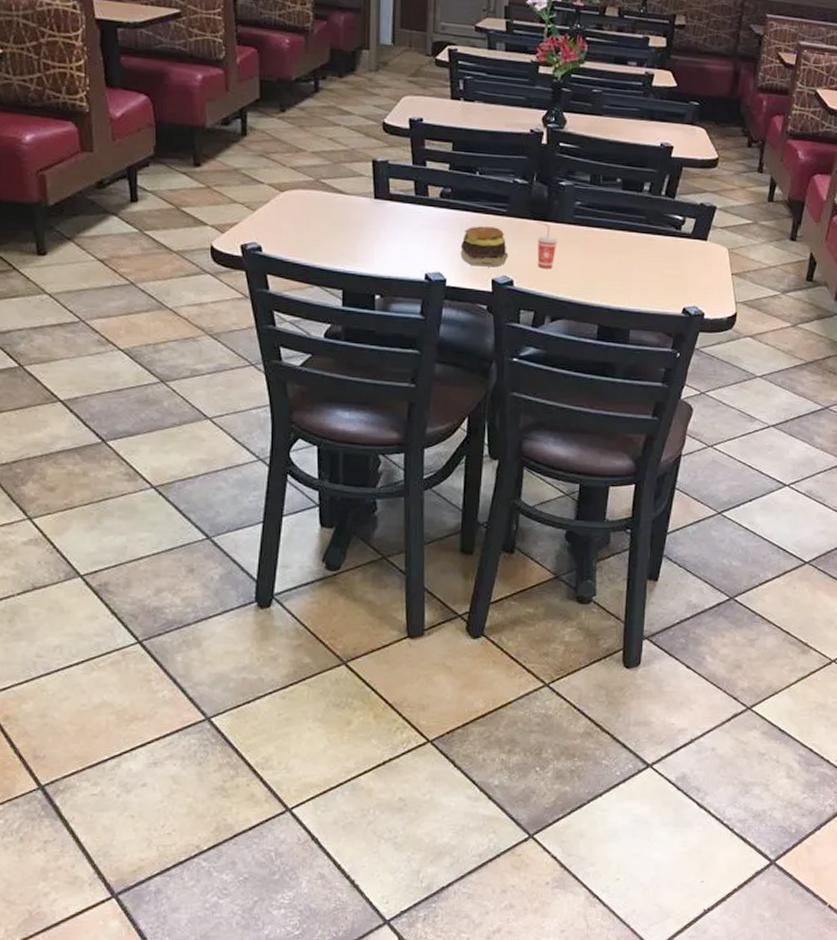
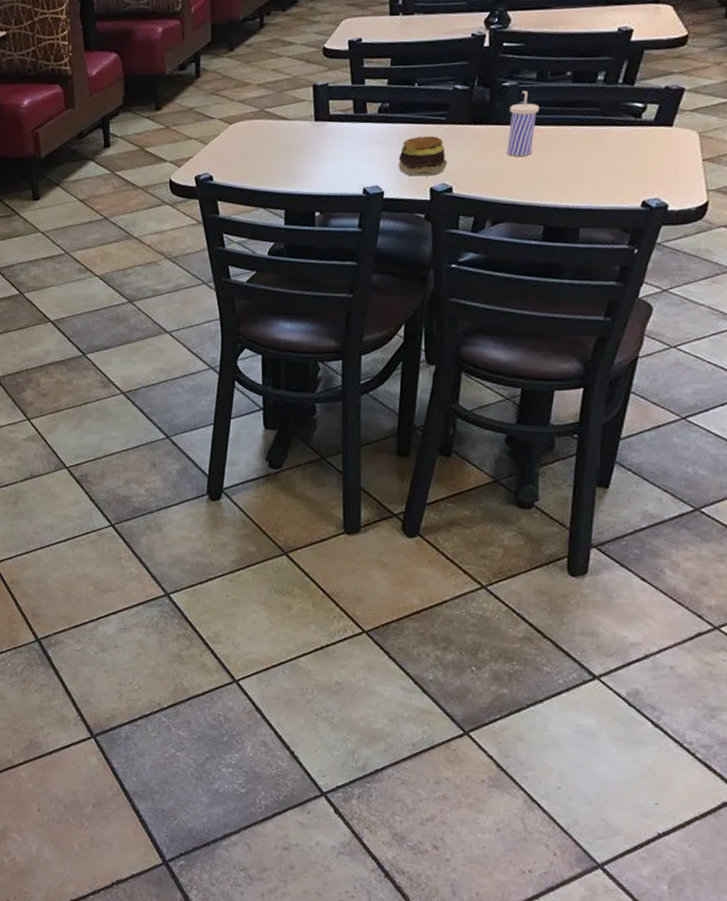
beverage cup: present [536,221,558,268] -> none [477,125,500,172]
beverage cup: none [564,192,593,256] -> present [507,90,540,156]

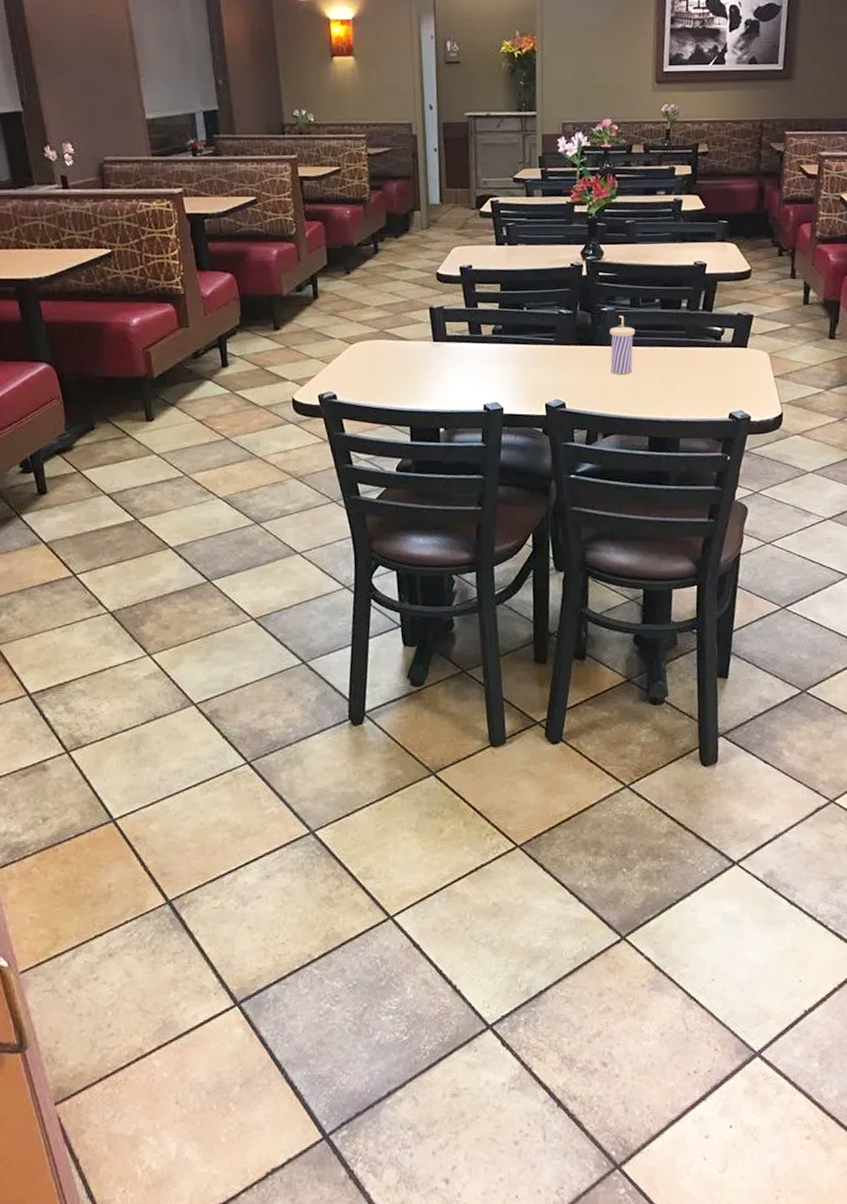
burger: present [398,136,448,176] -> none [514,356,559,393]

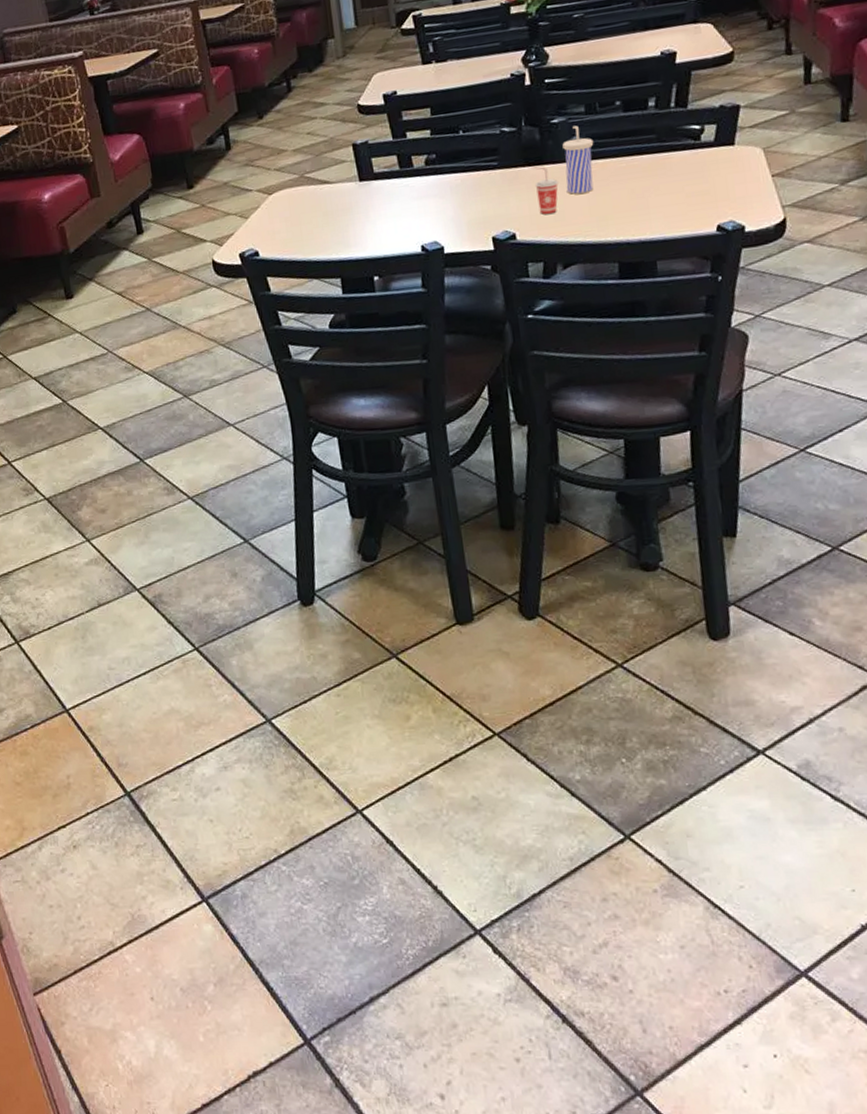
beverage cup: none [582,346,604,389] -> present [531,166,558,215]

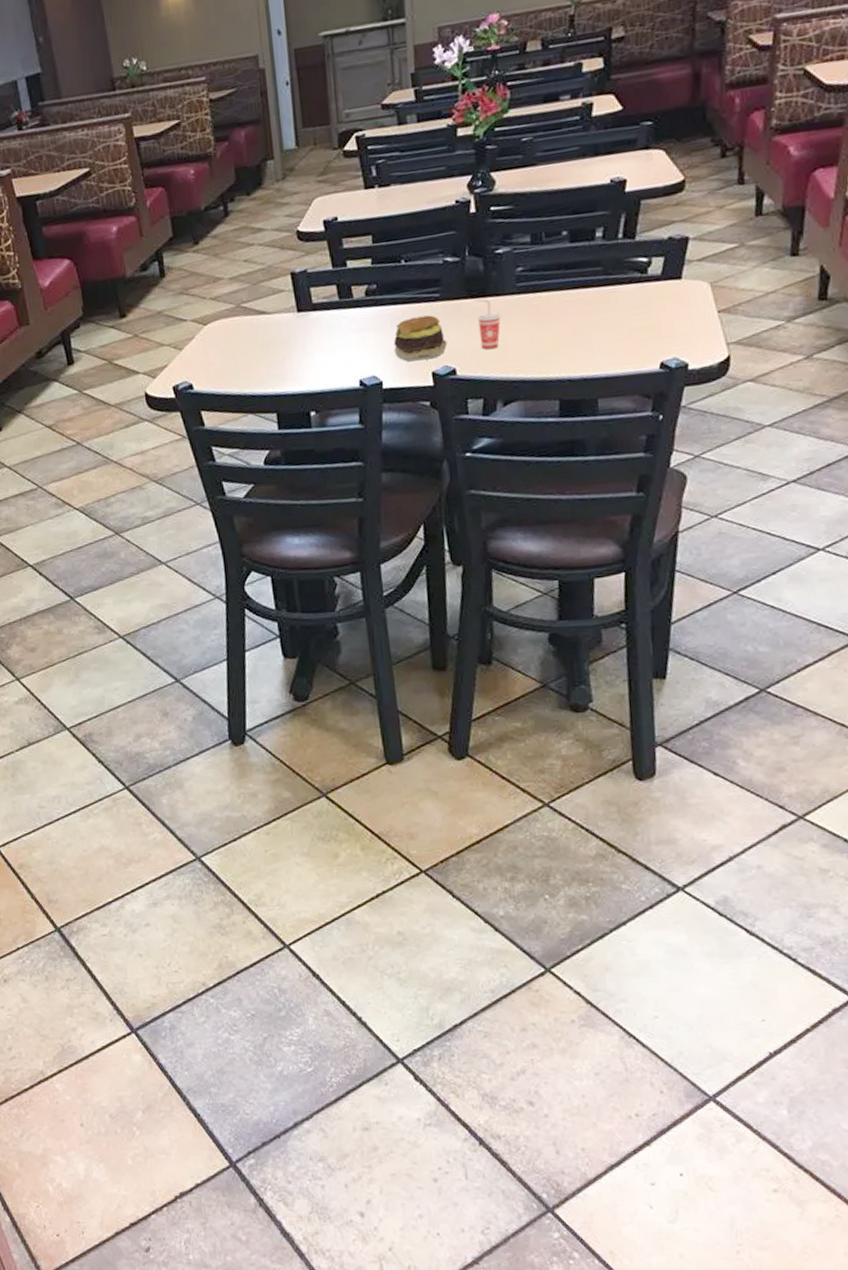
burger: none [454,182,507,227] -> present [393,315,447,361]
beverage cup: present [562,125,594,194] -> none [506,256,539,329]

